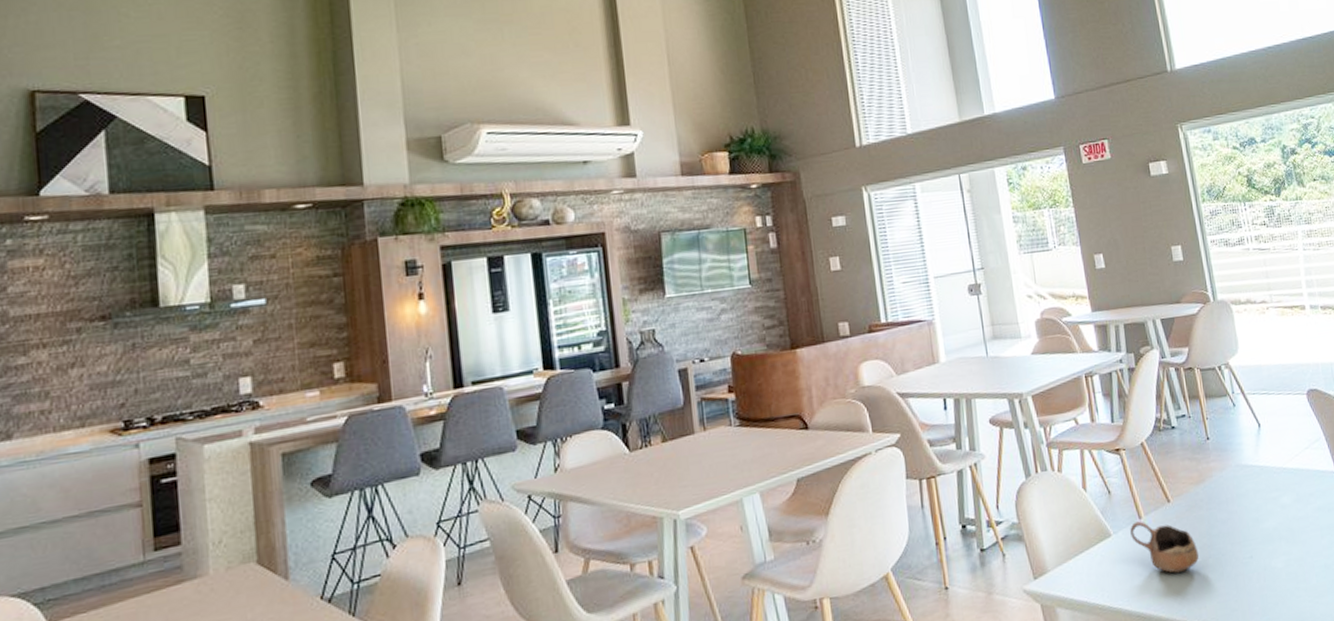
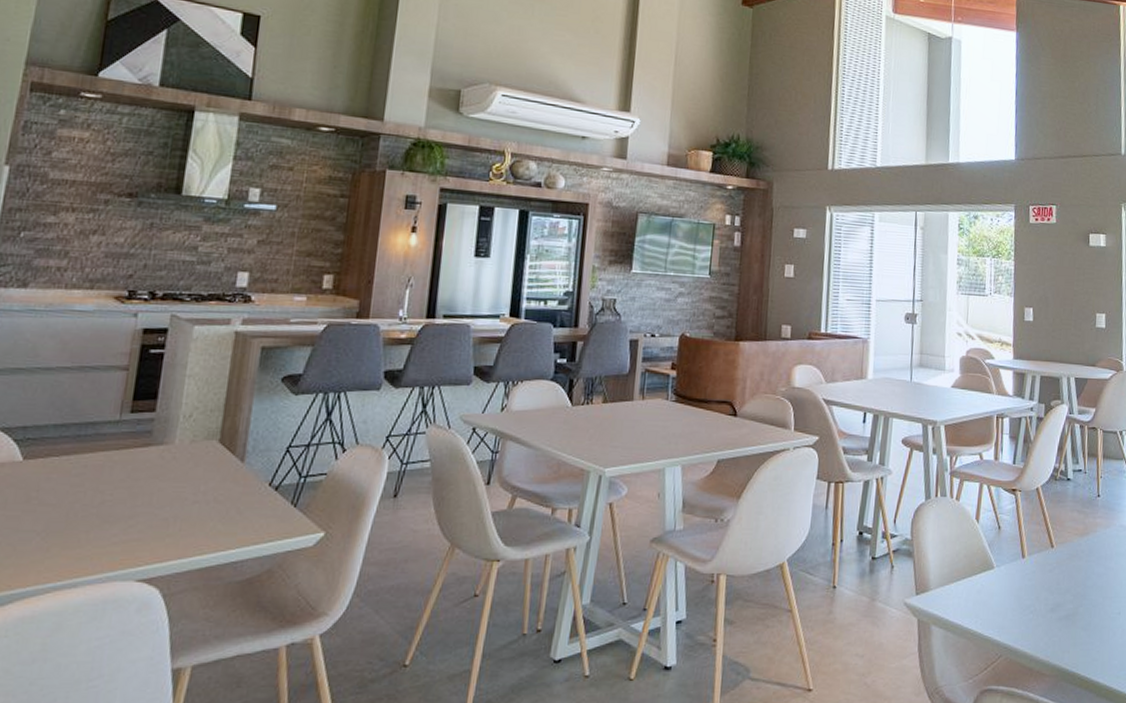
cup: present [1130,521,1199,573] -> none [1012,560,1071,614]

